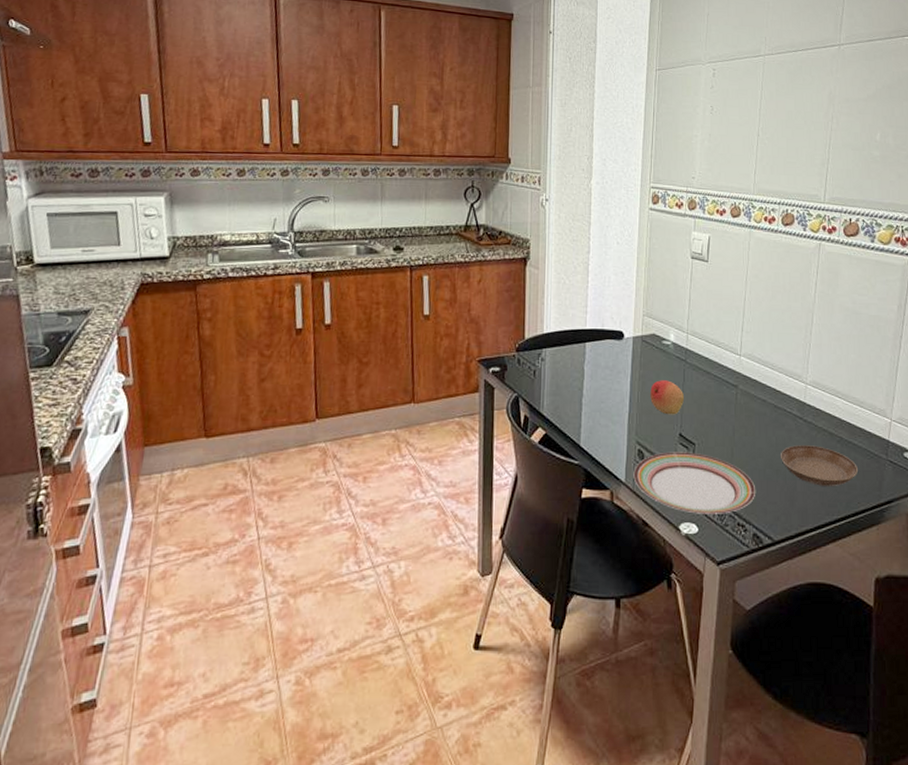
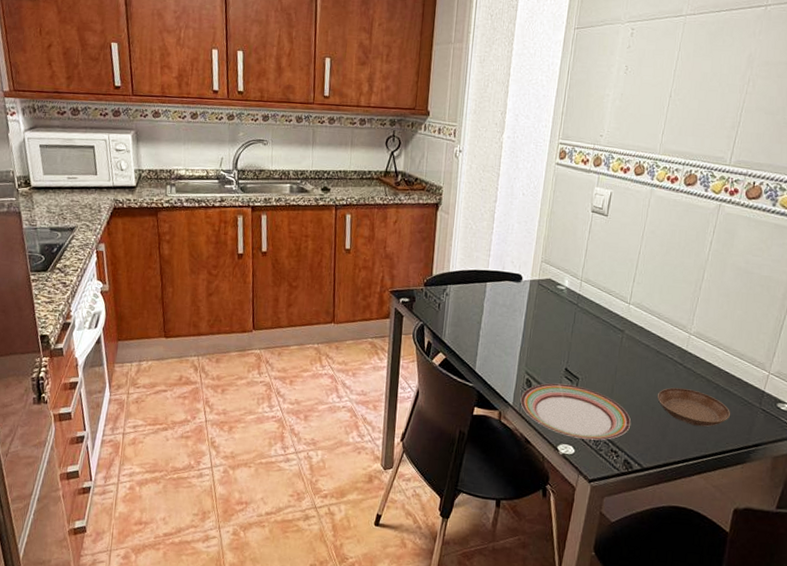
fruit: present [650,380,685,415] -> none [541,320,573,352]

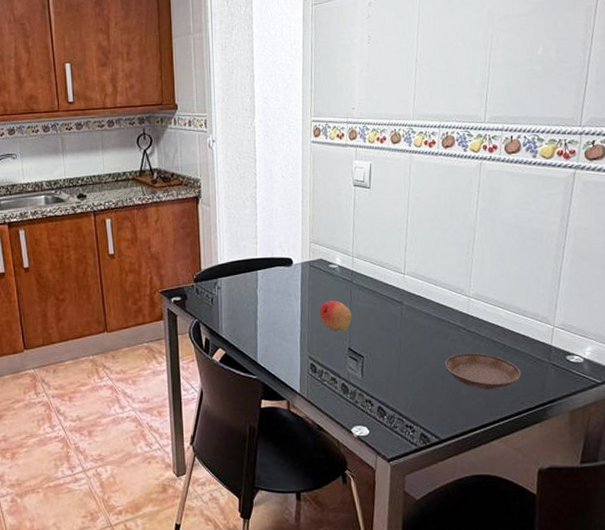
plate: present [520,383,631,441] -> none [307,364,422,418]
fruit: none [541,320,573,352] -> present [320,300,353,332]

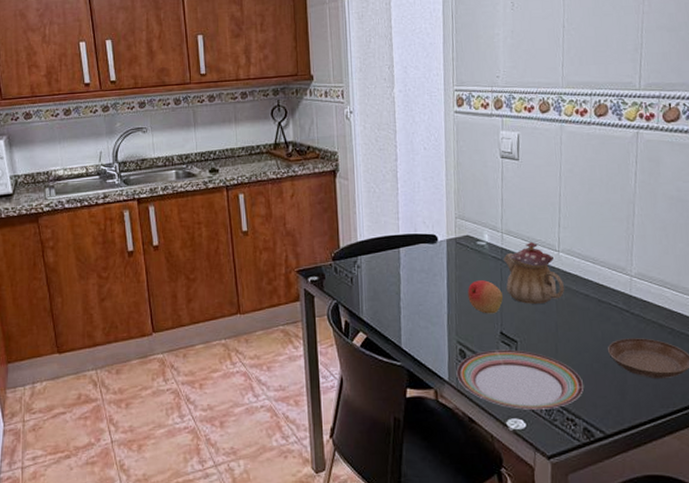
plate: none [307,364,422,418] -> present [456,349,583,410]
teapot: none [353,265,408,323] -> present [503,242,564,305]

